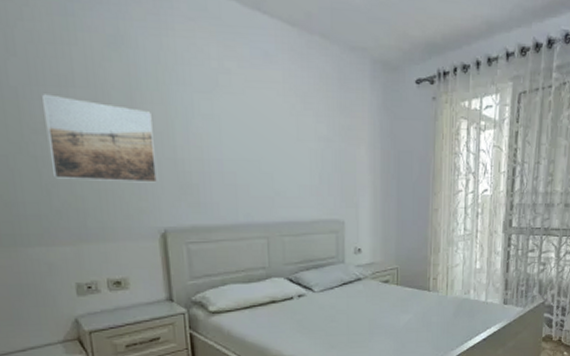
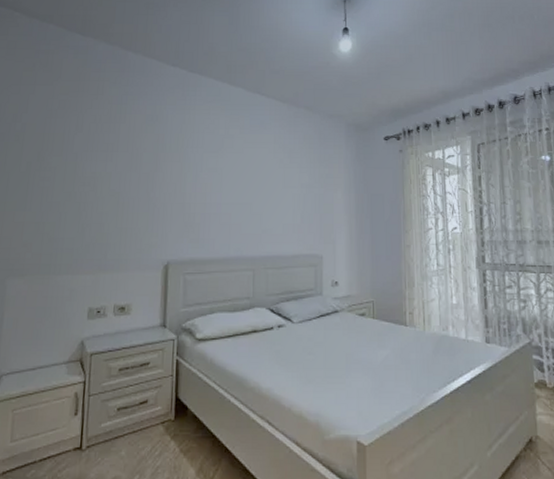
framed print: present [41,94,158,183] -> none [88,157,170,223]

